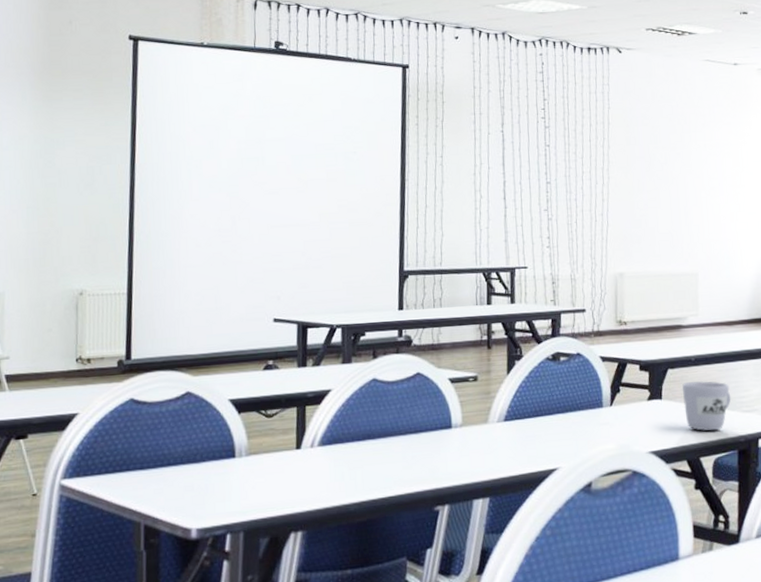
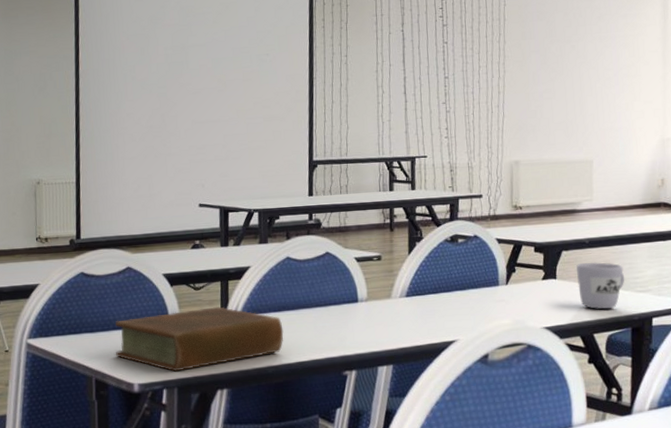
book: none [170,435,368,513] -> present [115,306,284,372]

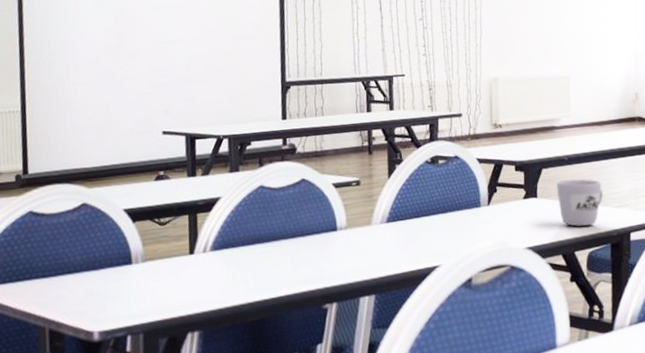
book: present [115,306,284,372] -> none [71,241,259,316]

